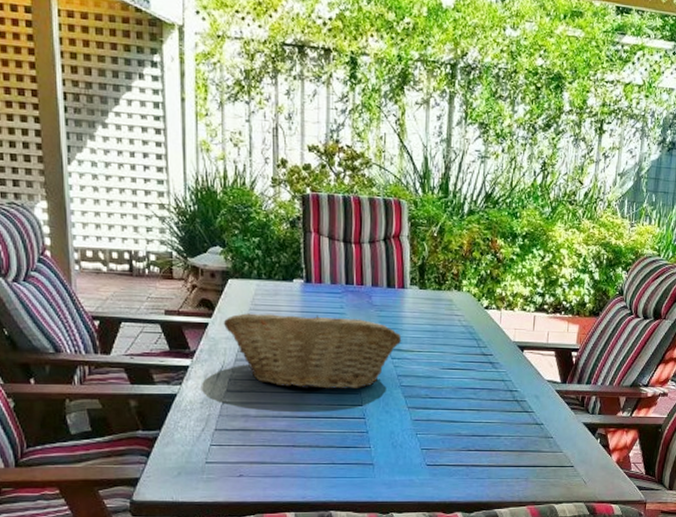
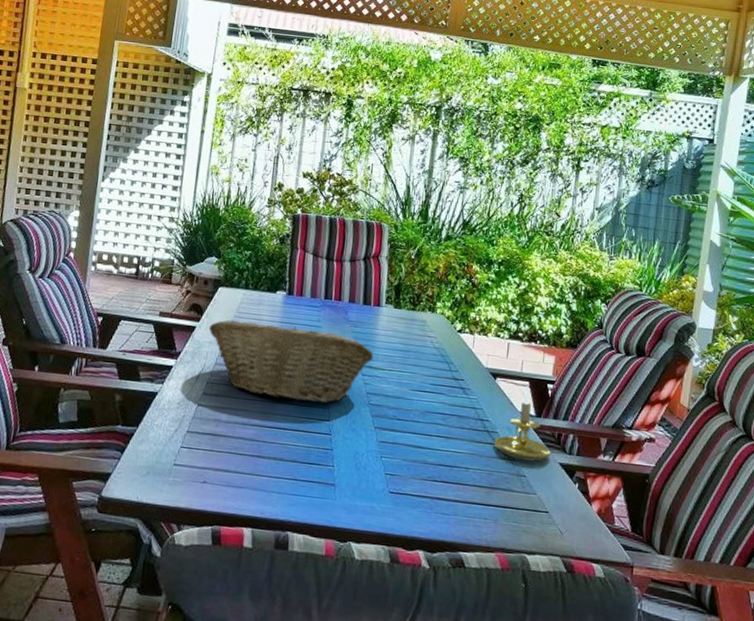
candle holder: none [523,355,577,424] -> present [494,385,552,462]

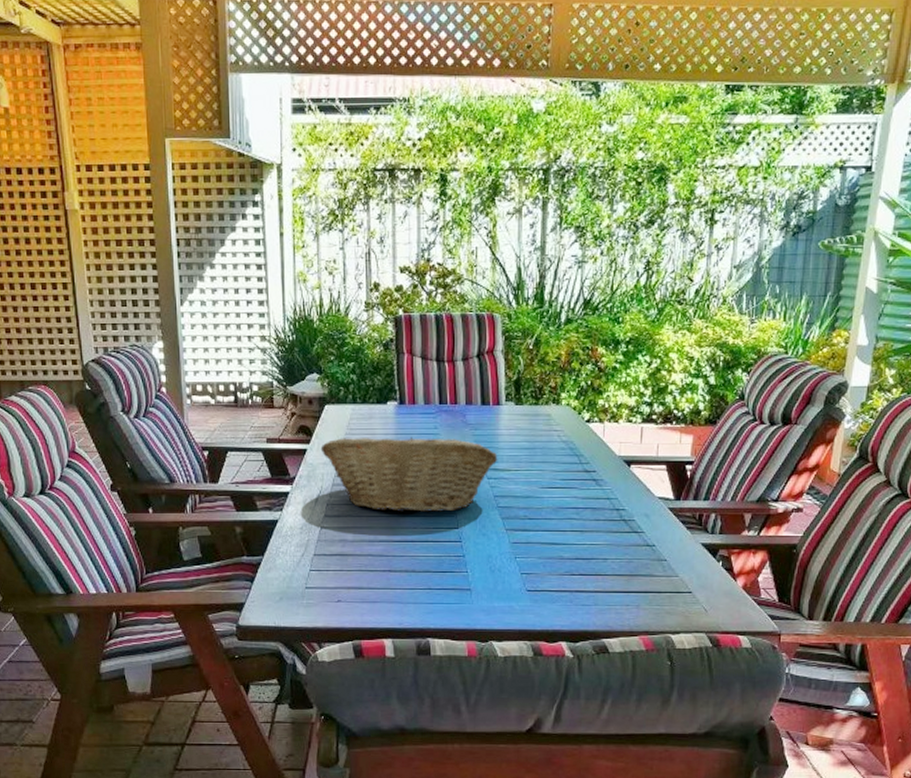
candle holder: present [494,385,552,462] -> none [631,469,694,545]

